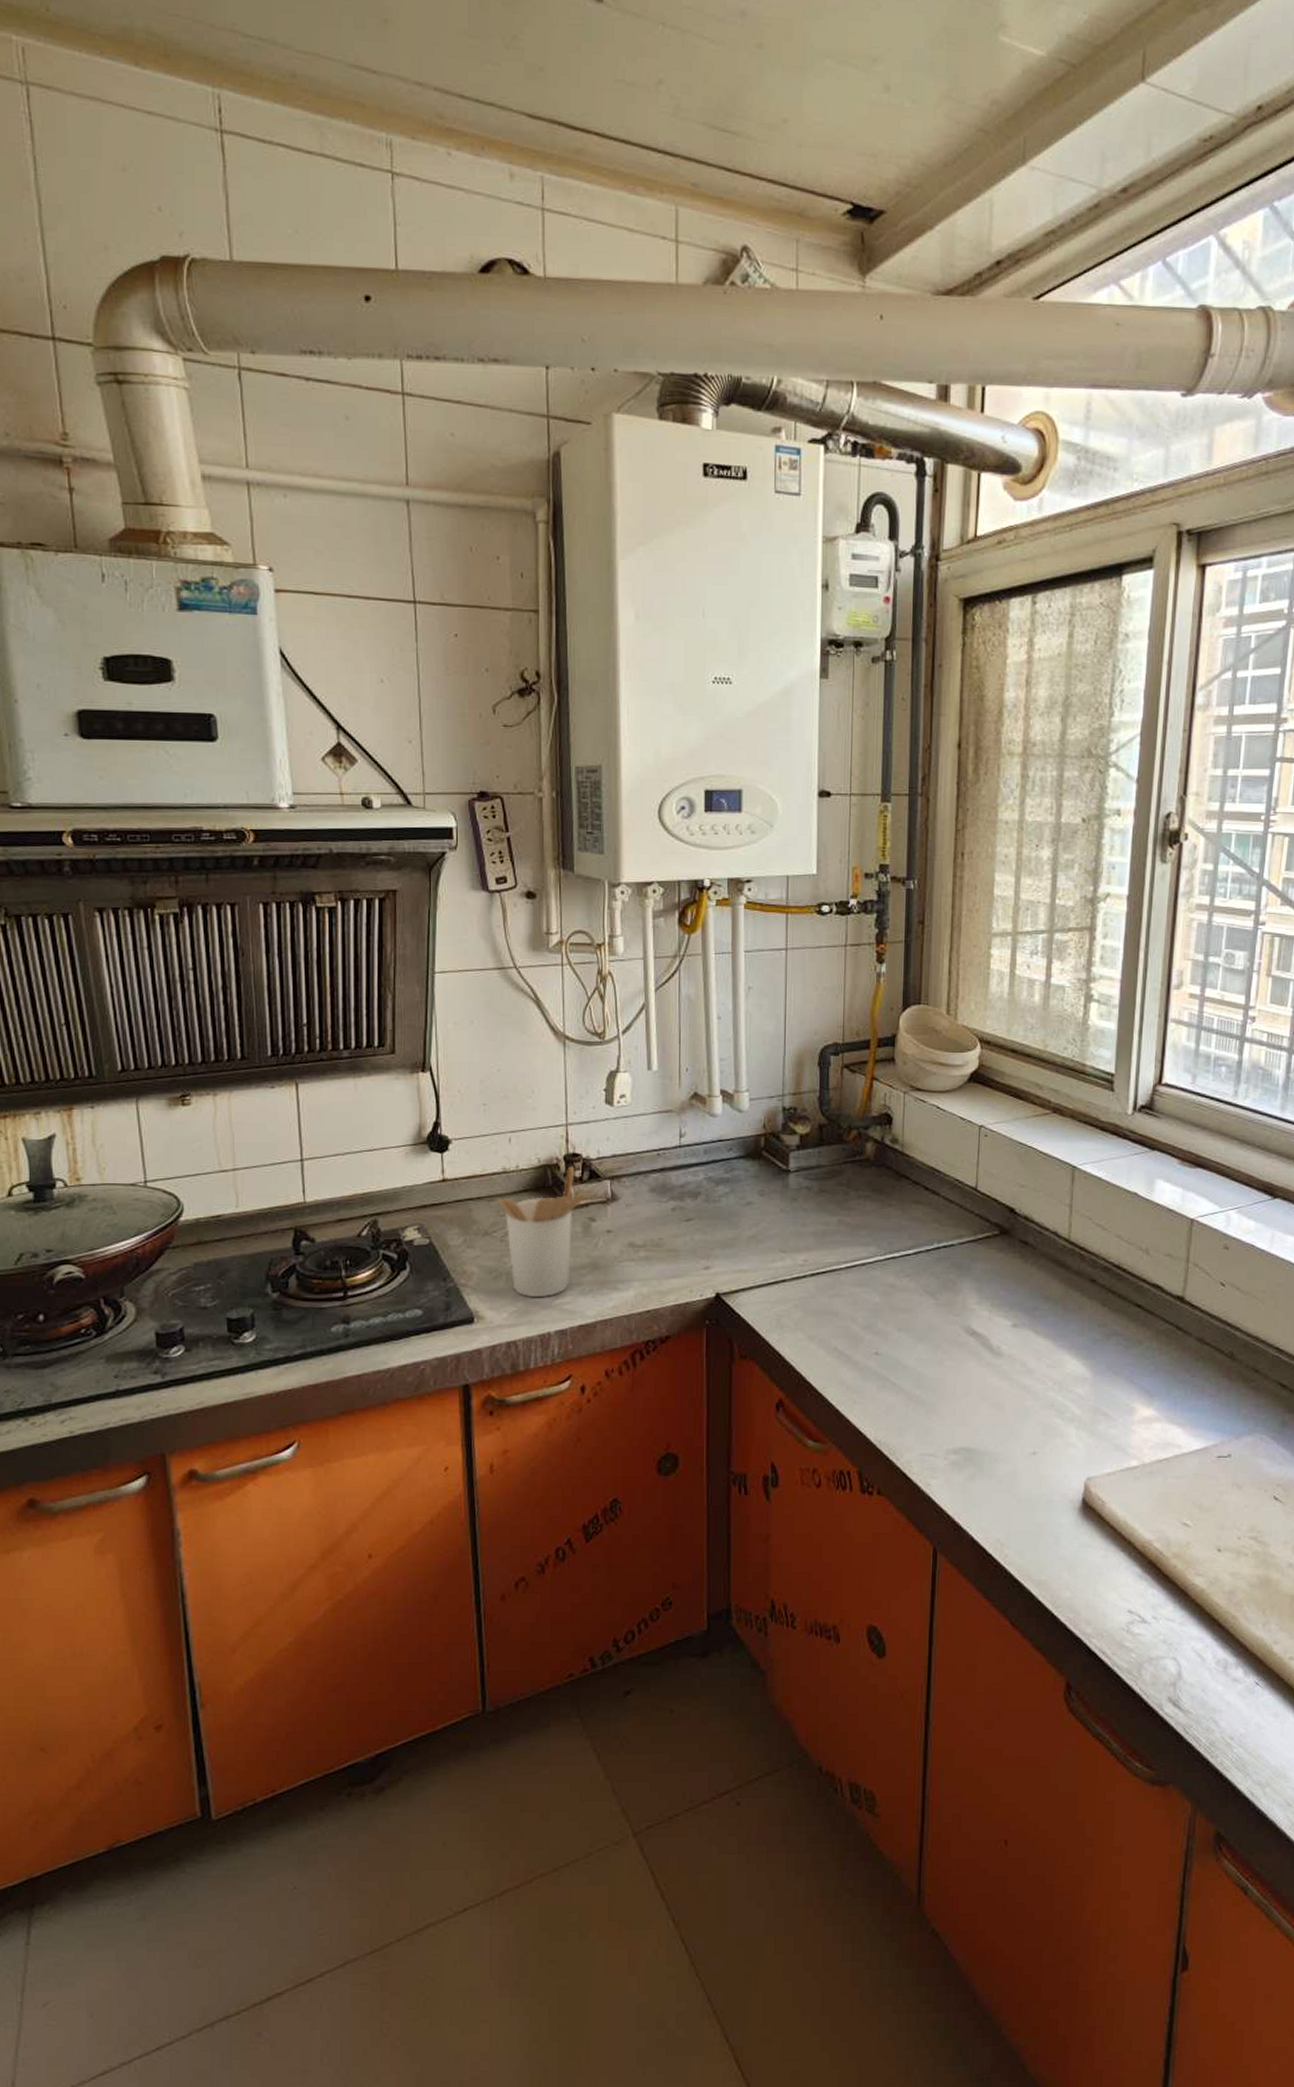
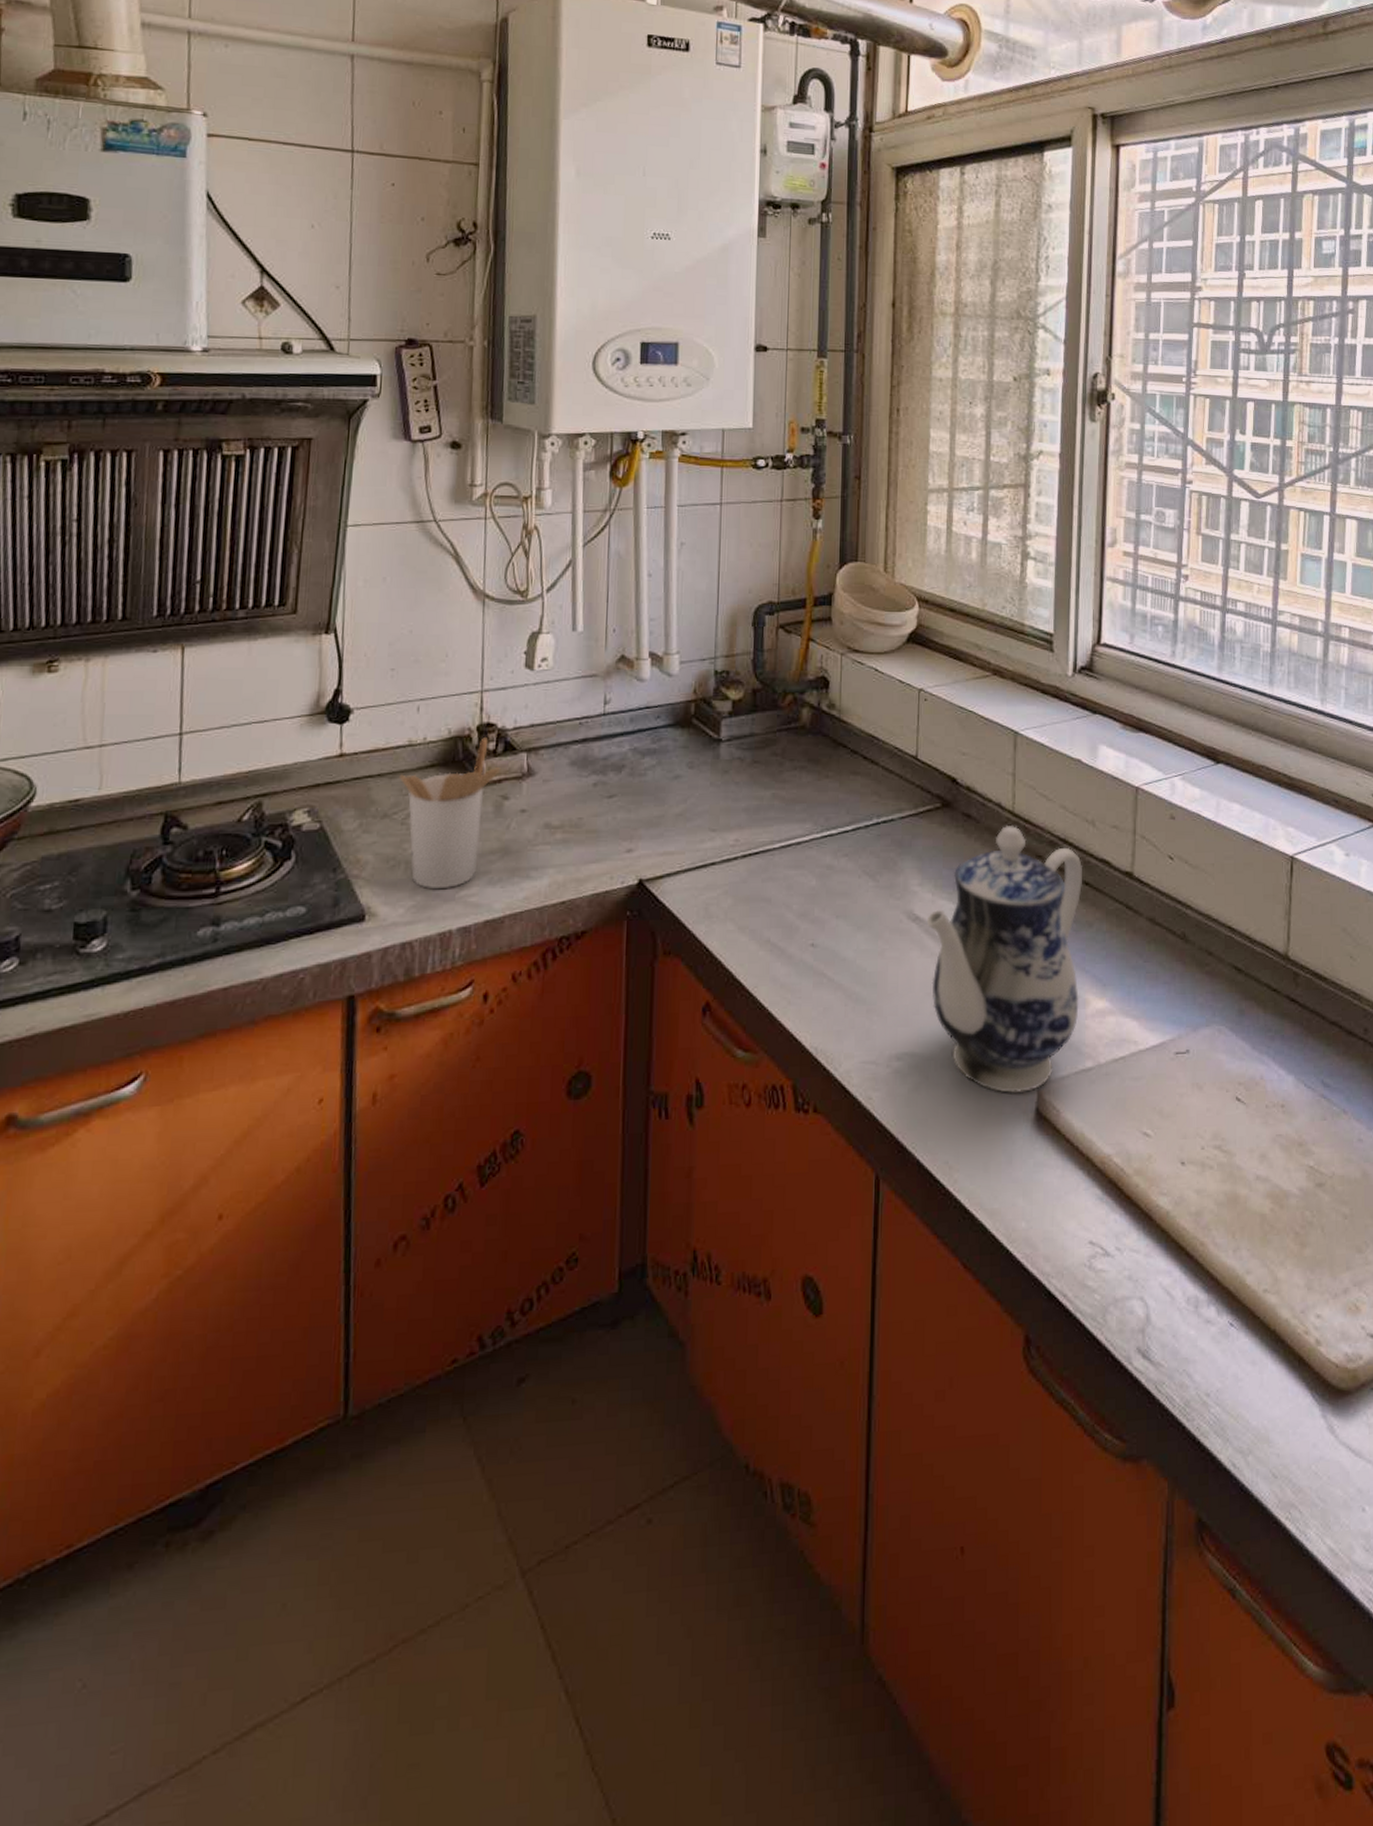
teapot: none [984,1252,1135,1485] -> present [927,826,1082,1093]

